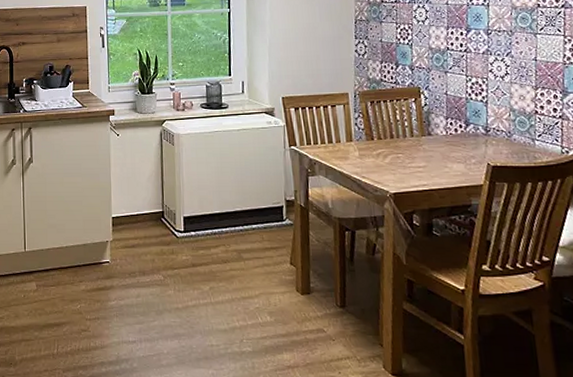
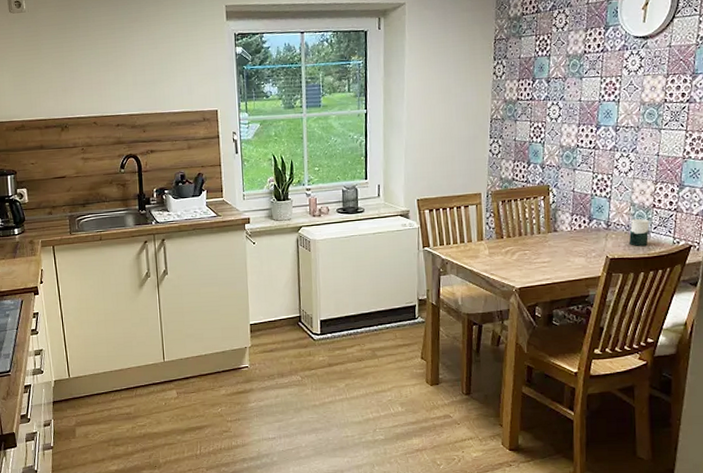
cup: none [511,124,534,154] -> present [628,218,650,246]

